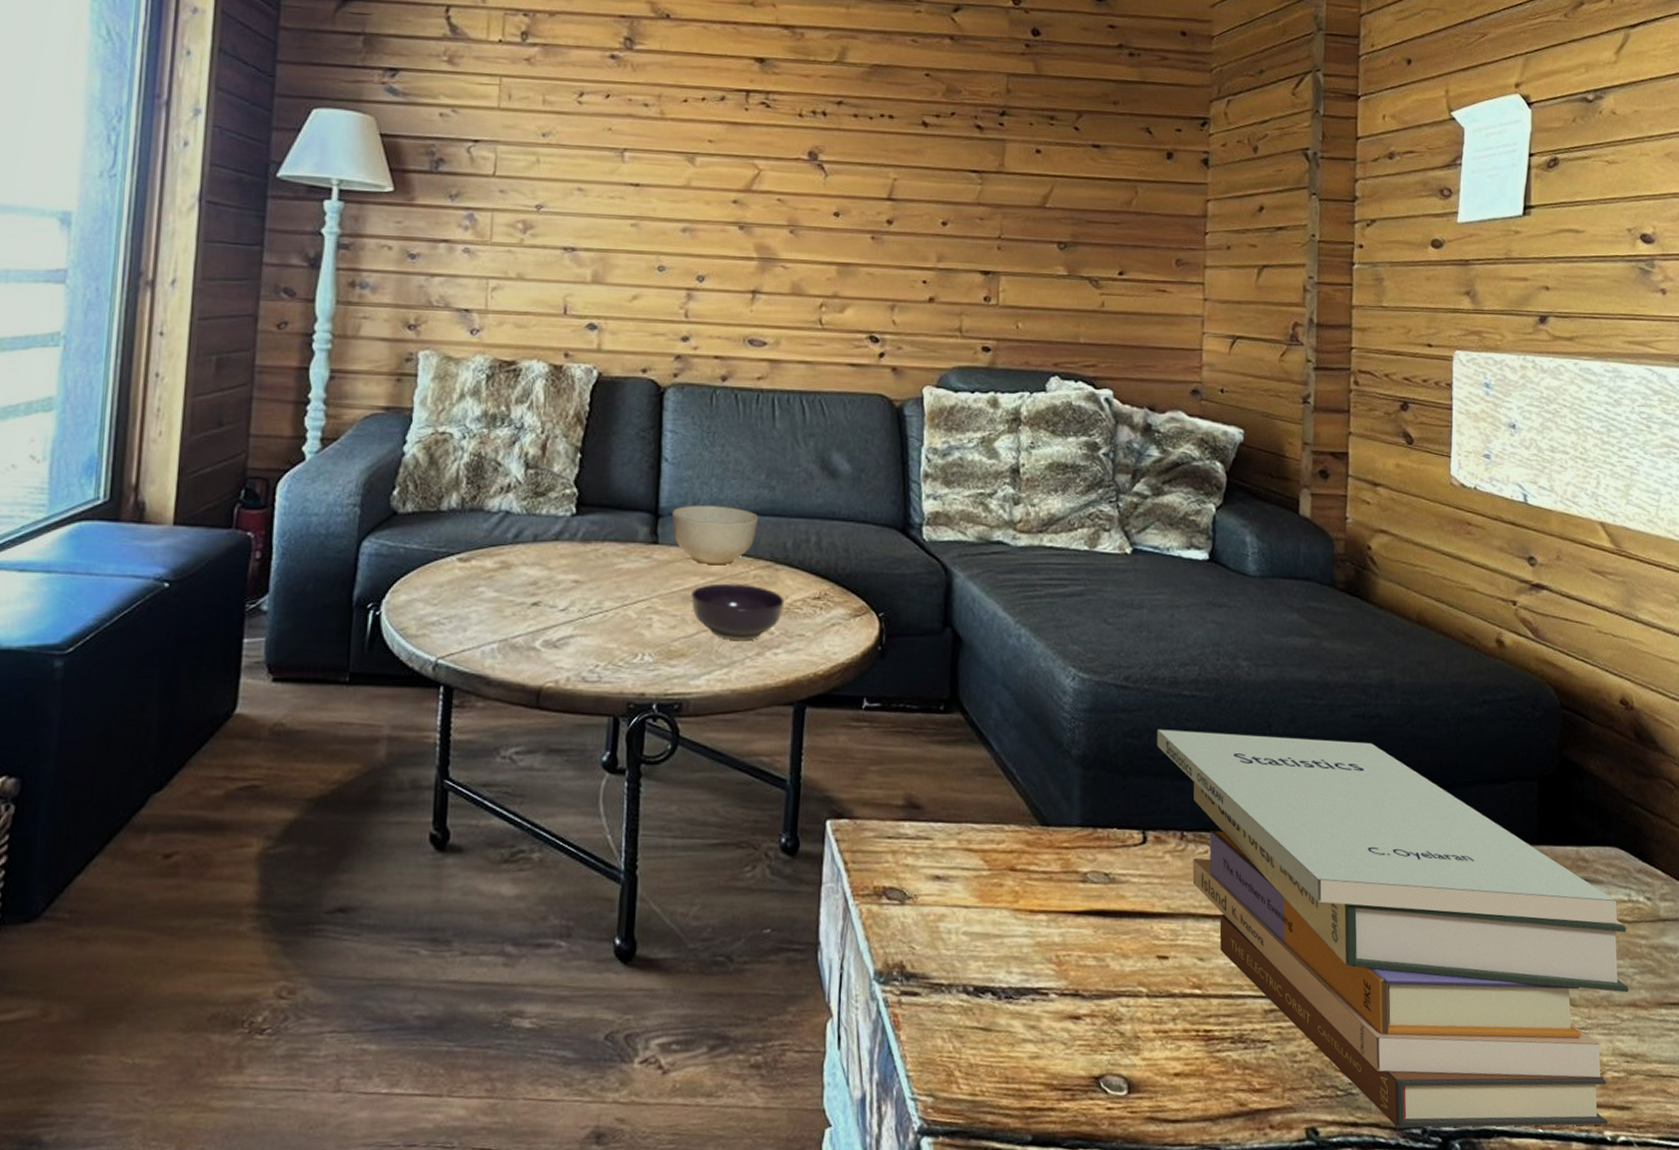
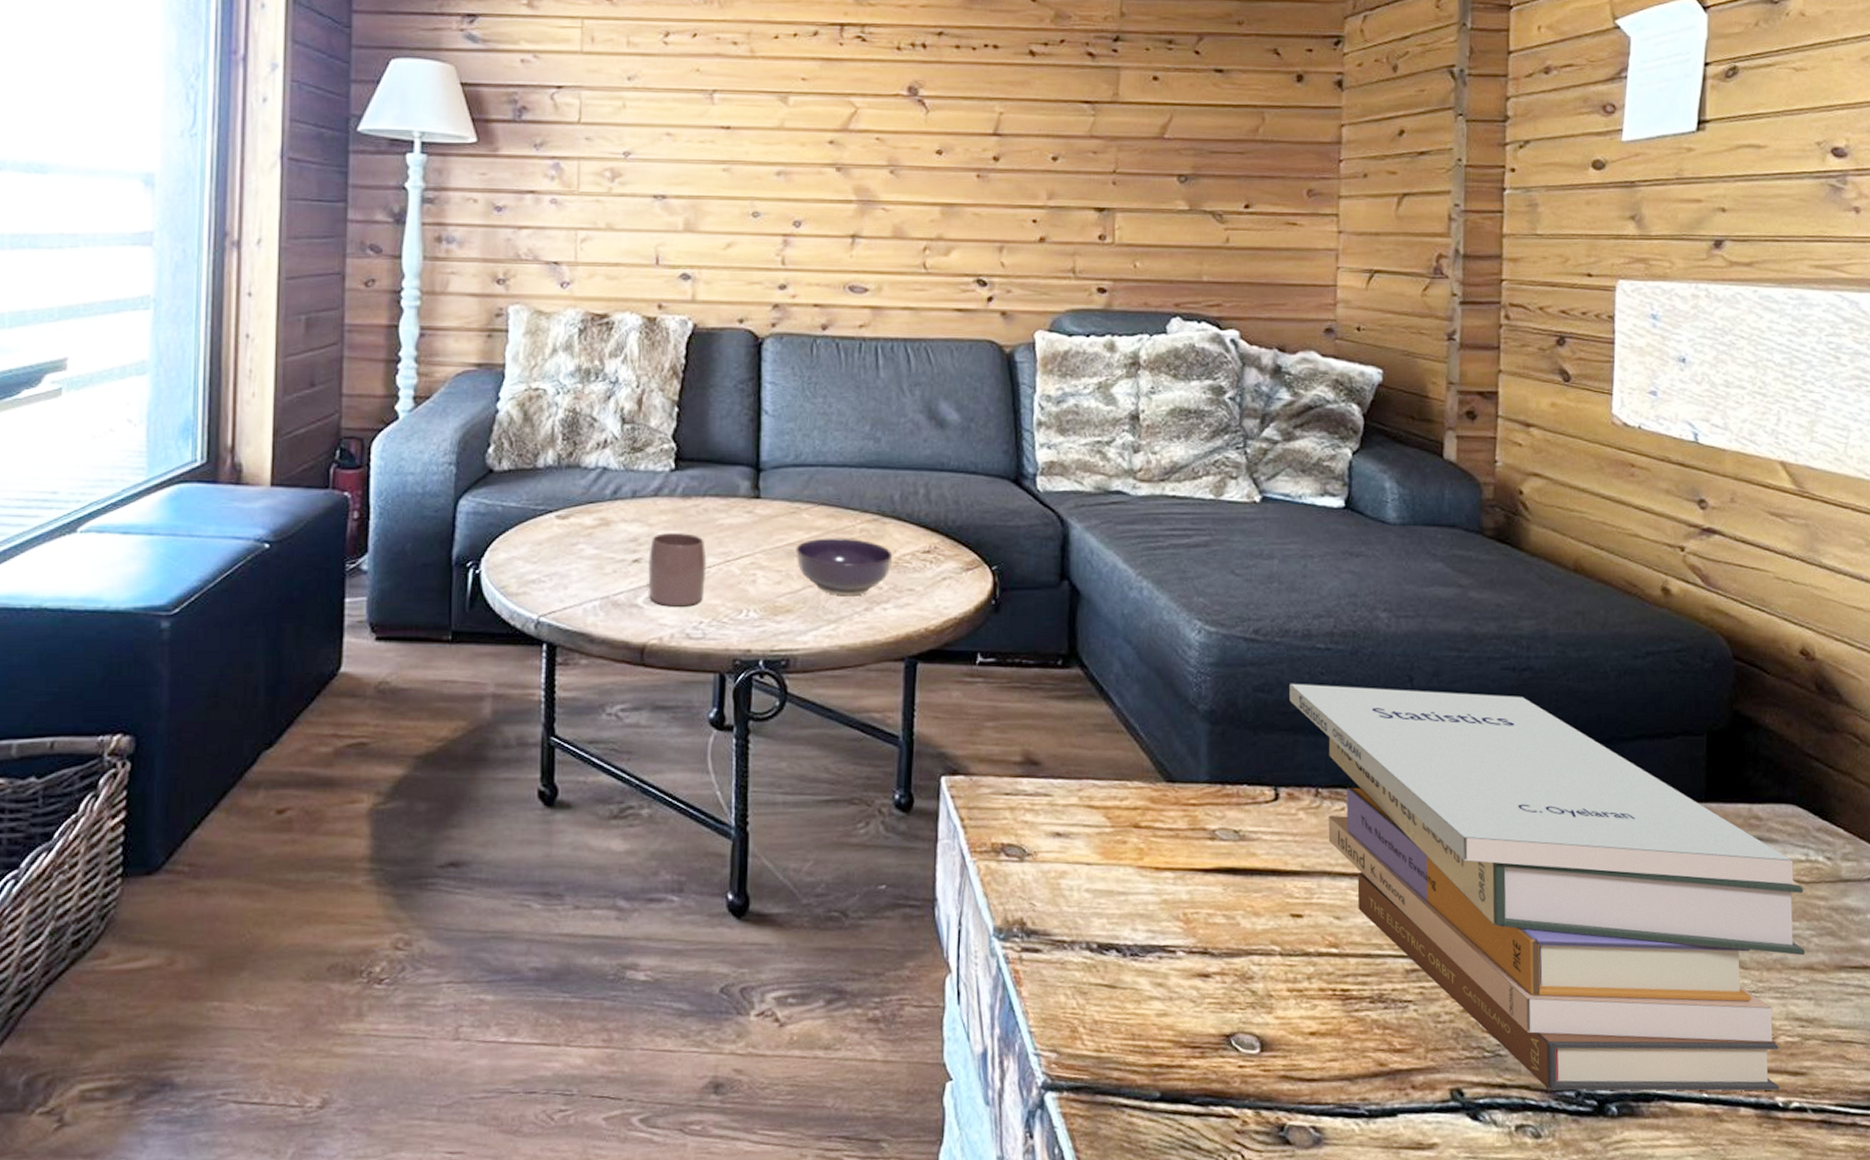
mug: none [546,577,605,650] -> present [648,533,707,607]
bowl: present [672,504,759,565] -> none [773,458,864,519]

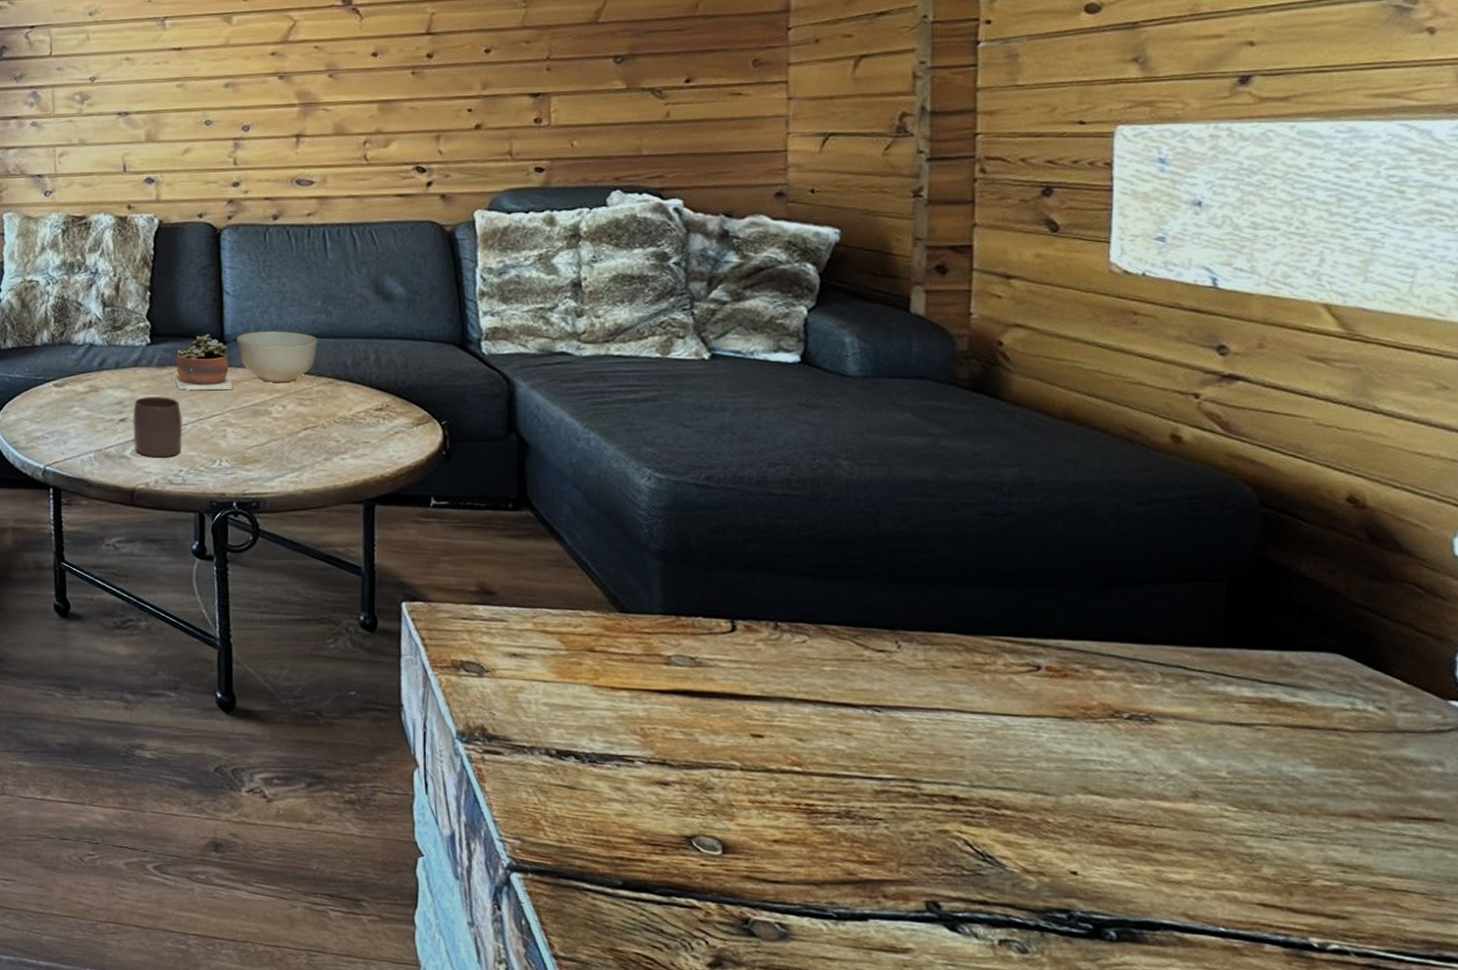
succulent plant: none [700,459,767,527] -> present [175,333,233,390]
bowl: none [773,458,864,519] -> present [236,330,318,383]
bowl: present [796,538,893,595] -> none [260,398,348,447]
books: present [1289,683,1806,1091] -> none [745,525,1350,932]

